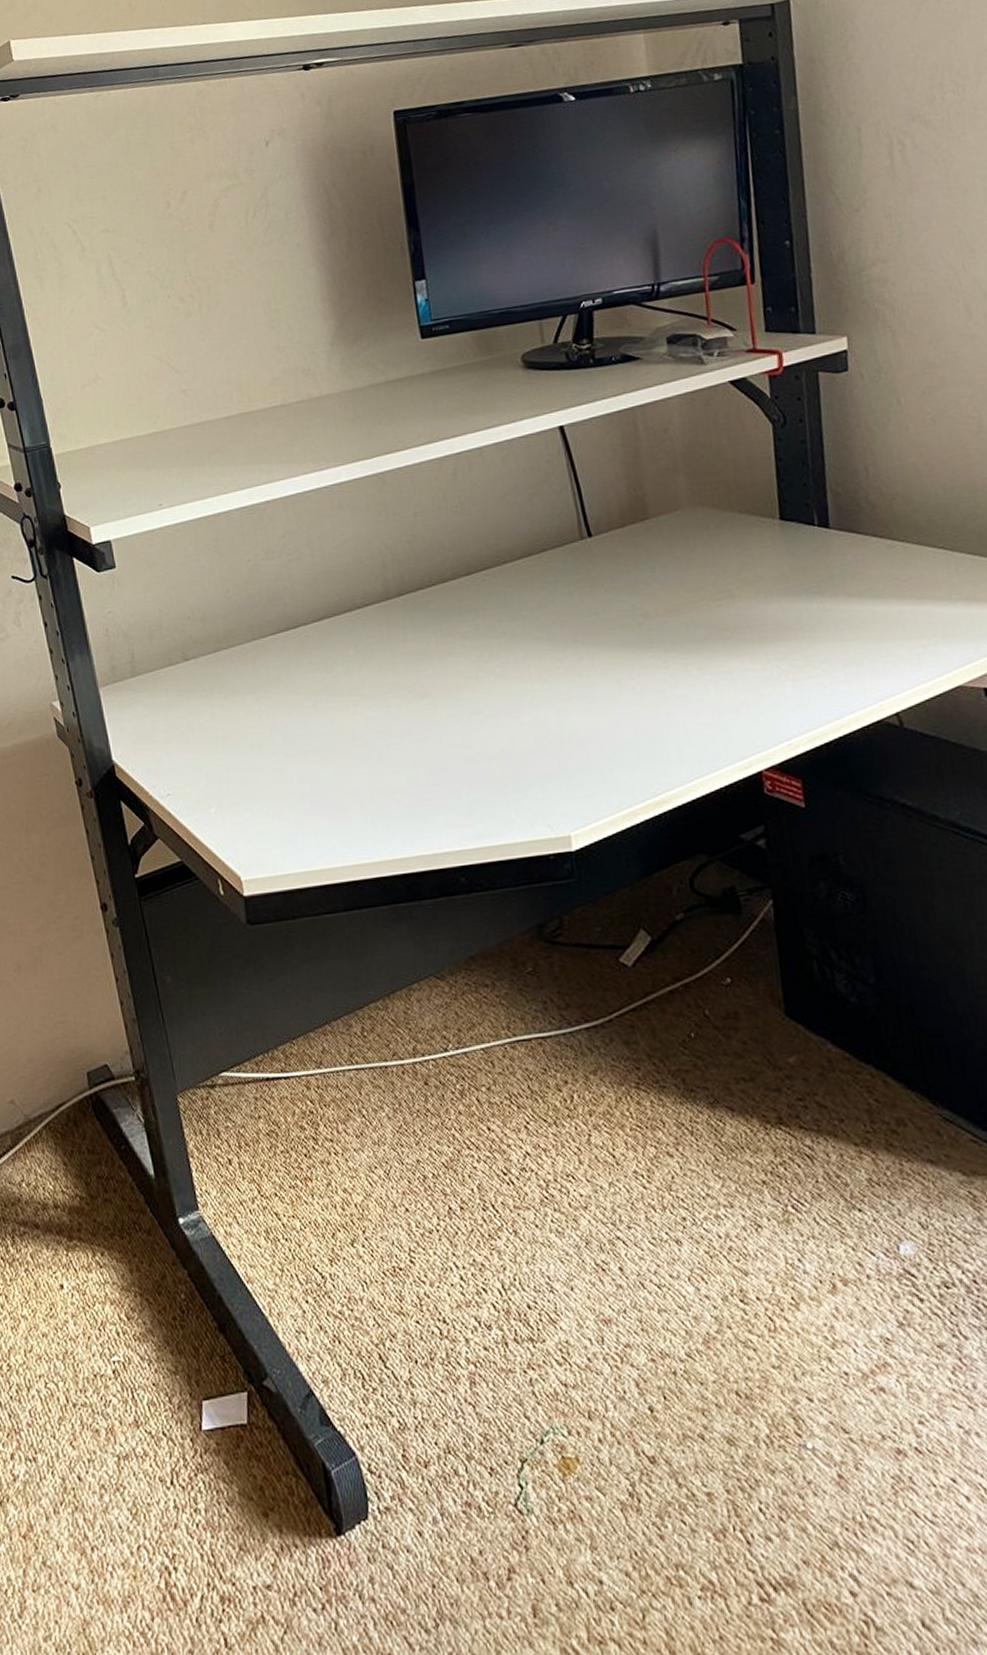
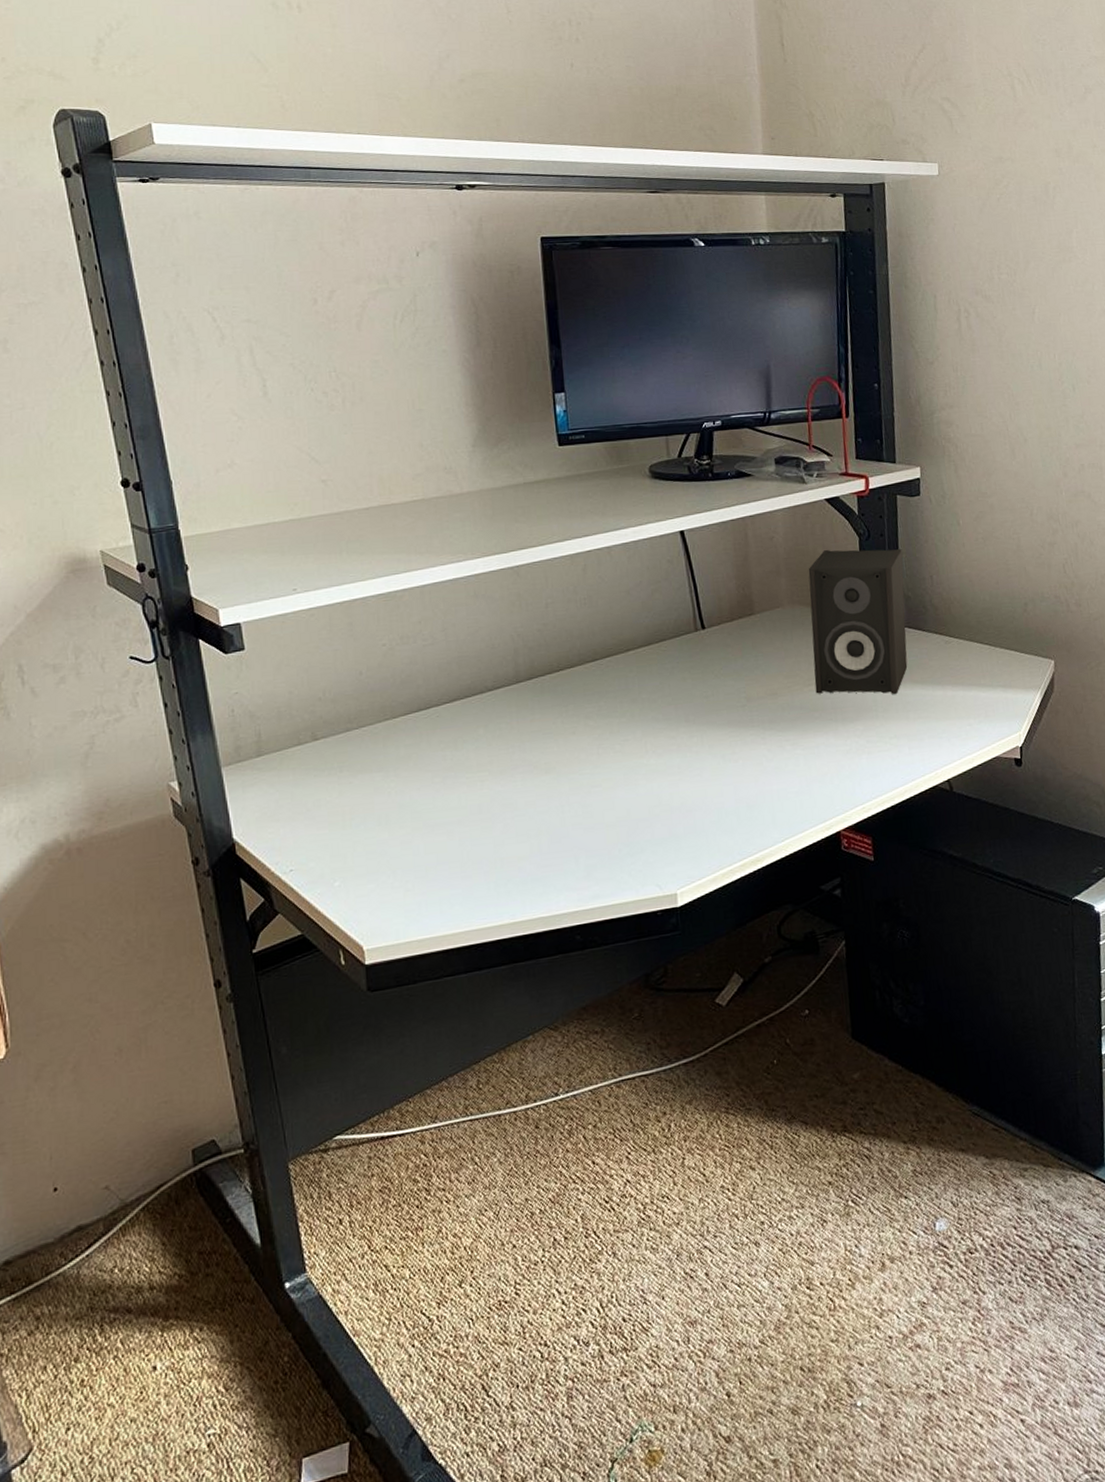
speaker: none [711,436,840,610] -> present [808,549,908,694]

